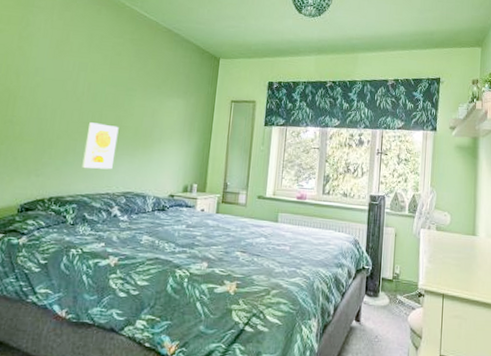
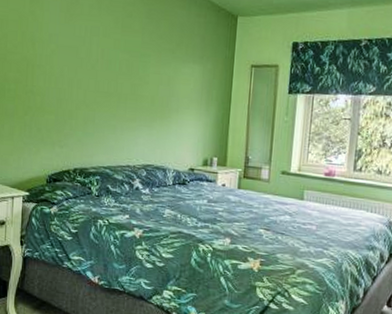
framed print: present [82,122,119,170] -> none [102,92,135,142]

